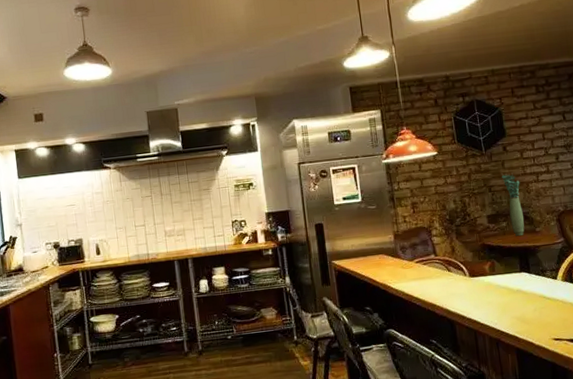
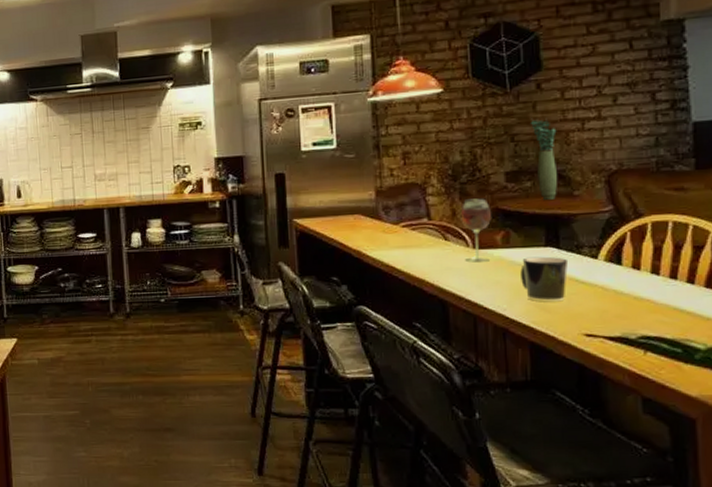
wineglass: none [458,236,482,289] -> present [460,198,491,264]
mug: none [504,280,538,316] -> present [520,256,569,302]

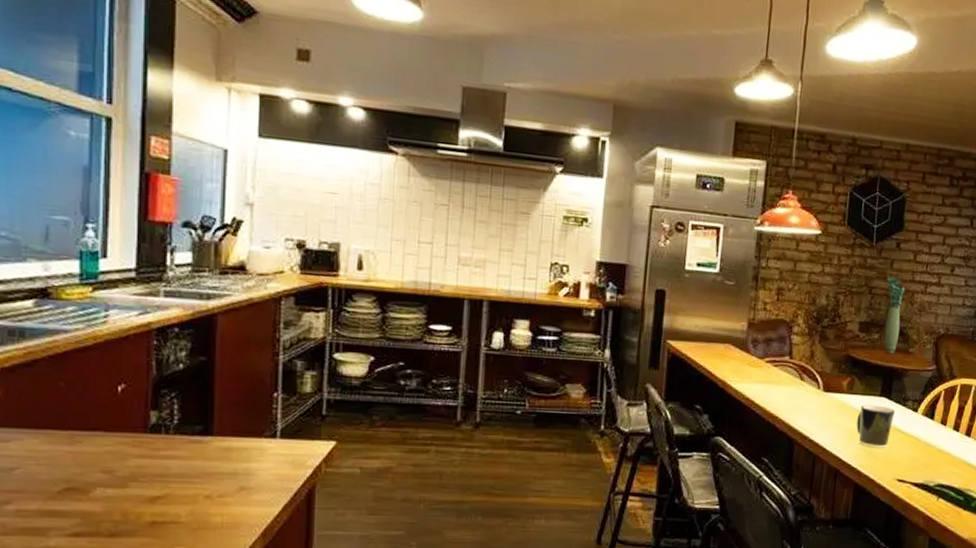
wineglass: present [460,198,491,264] -> none [815,343,843,406]

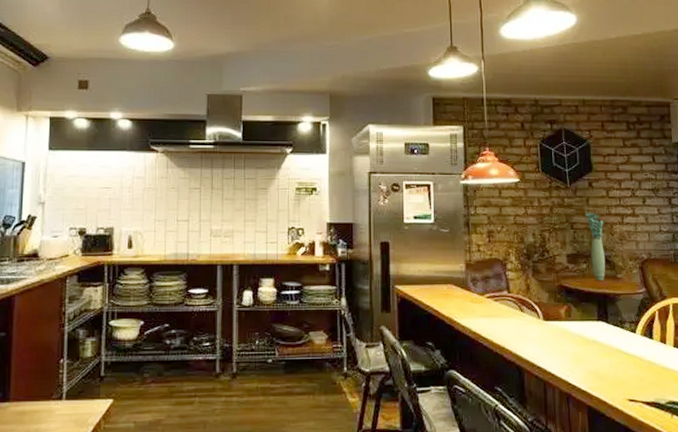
mug: present [856,404,896,448] -> none [579,329,615,370]

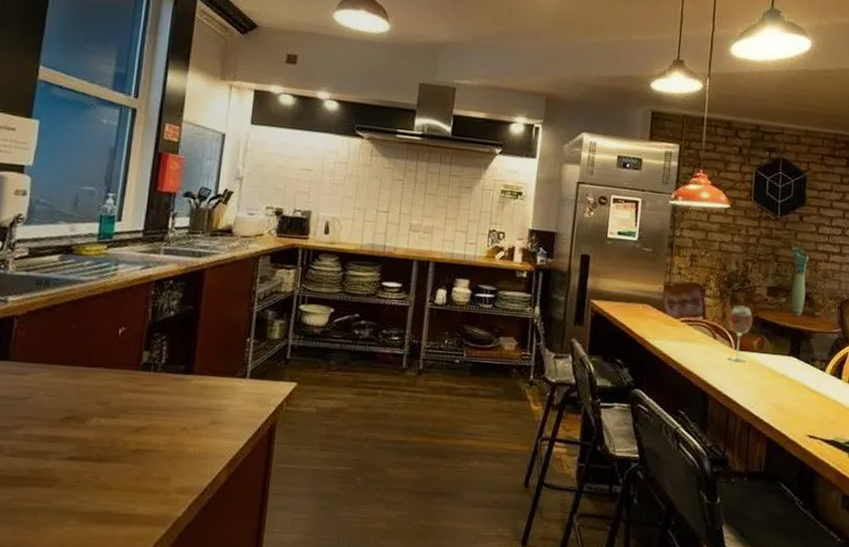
wineglass: none [533,276,557,334] -> present [727,305,753,364]

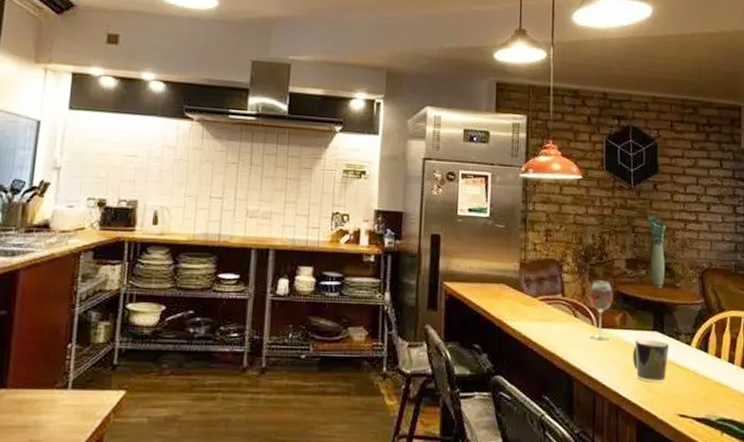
mug: none [767,363,804,405] -> present [633,339,670,383]

